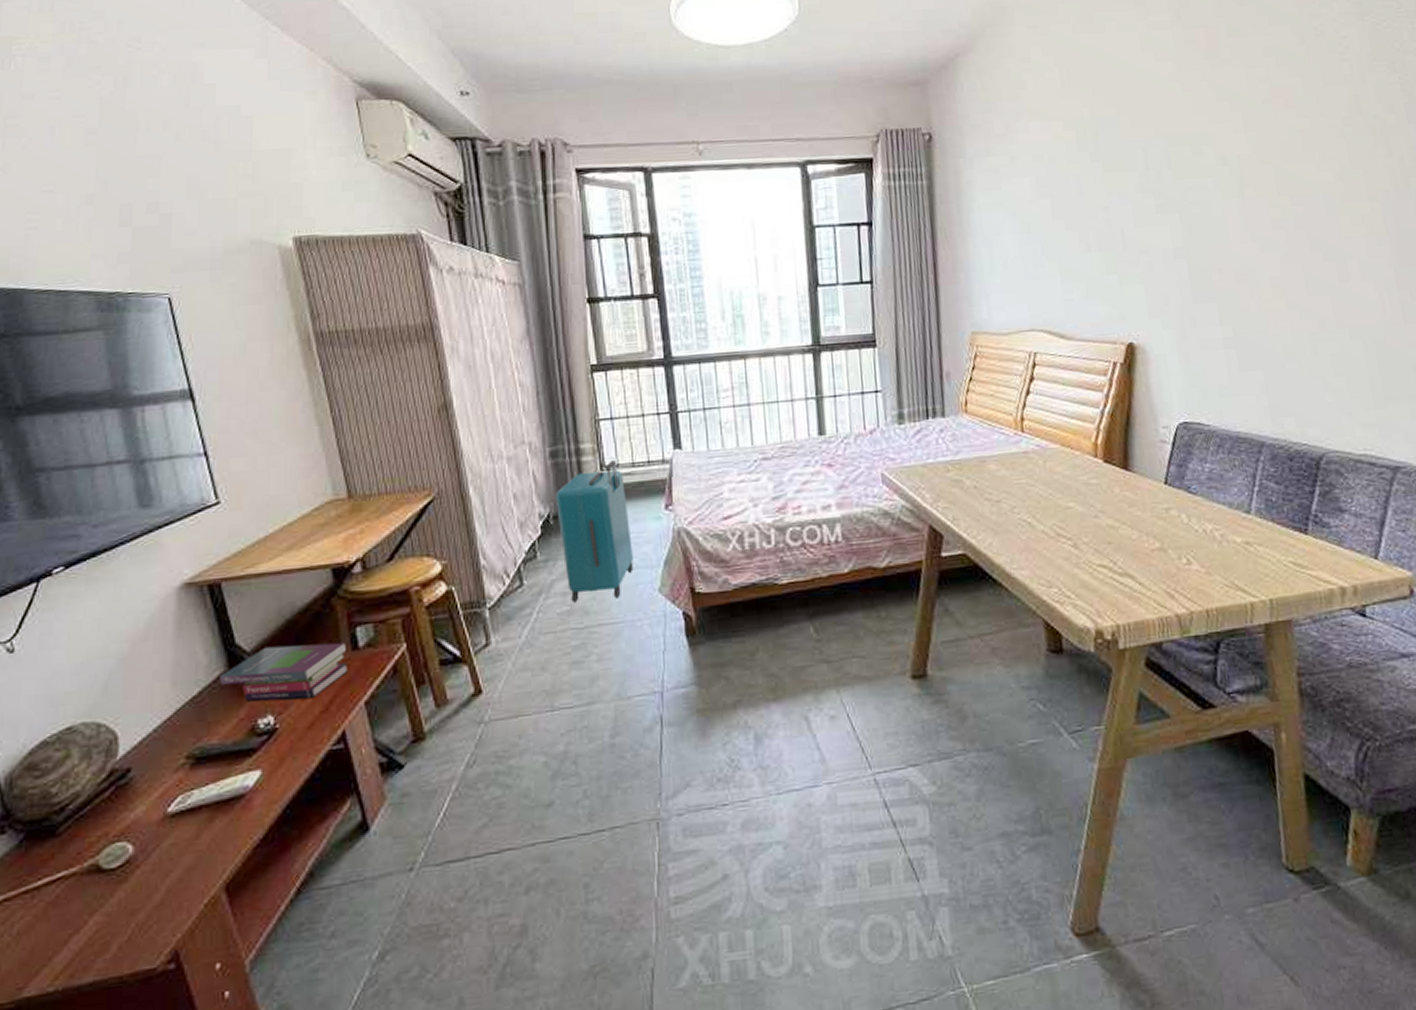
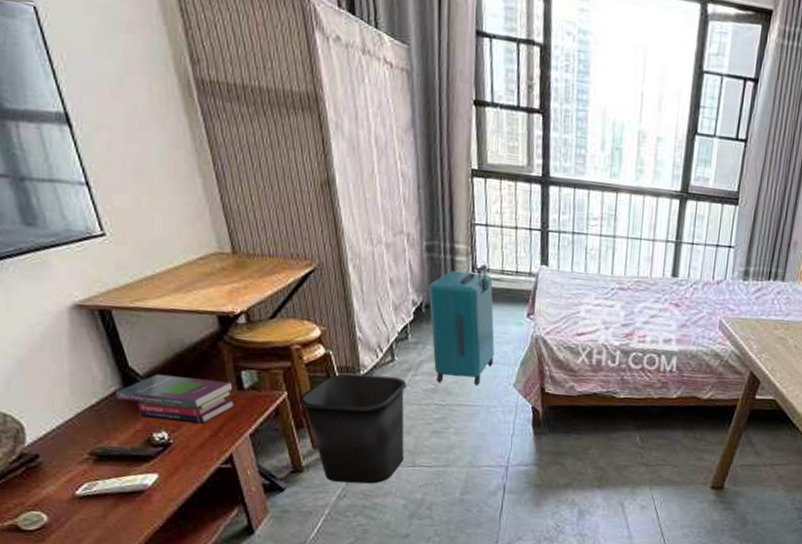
waste bin: none [419,604,540,746] -> present [298,373,406,484]

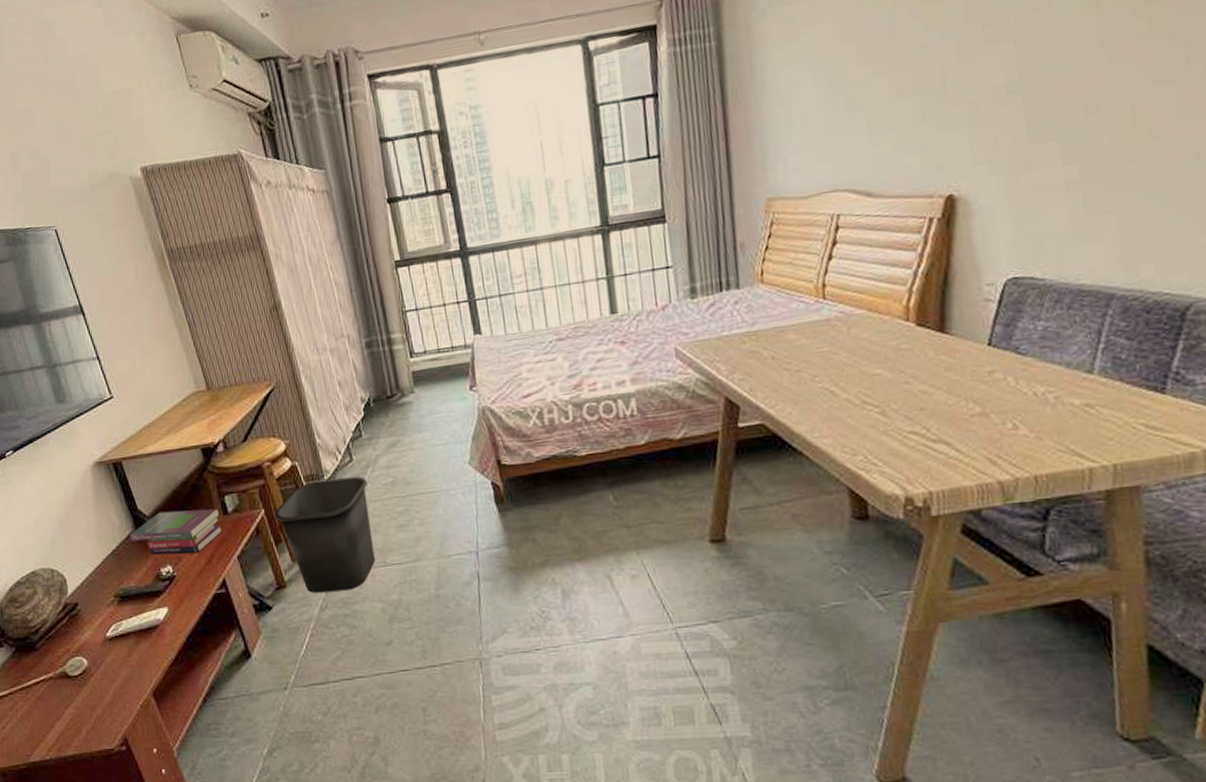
suitcase: present [428,265,495,386] -> none [373,348,445,475]

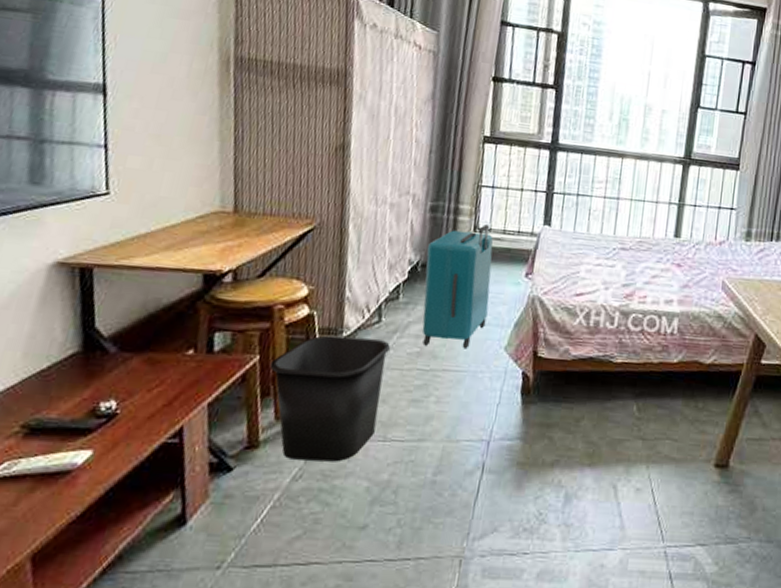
books: present [130,508,223,555] -> none [71,335,202,392]
suitcase: none [373,348,445,475] -> present [422,224,494,350]

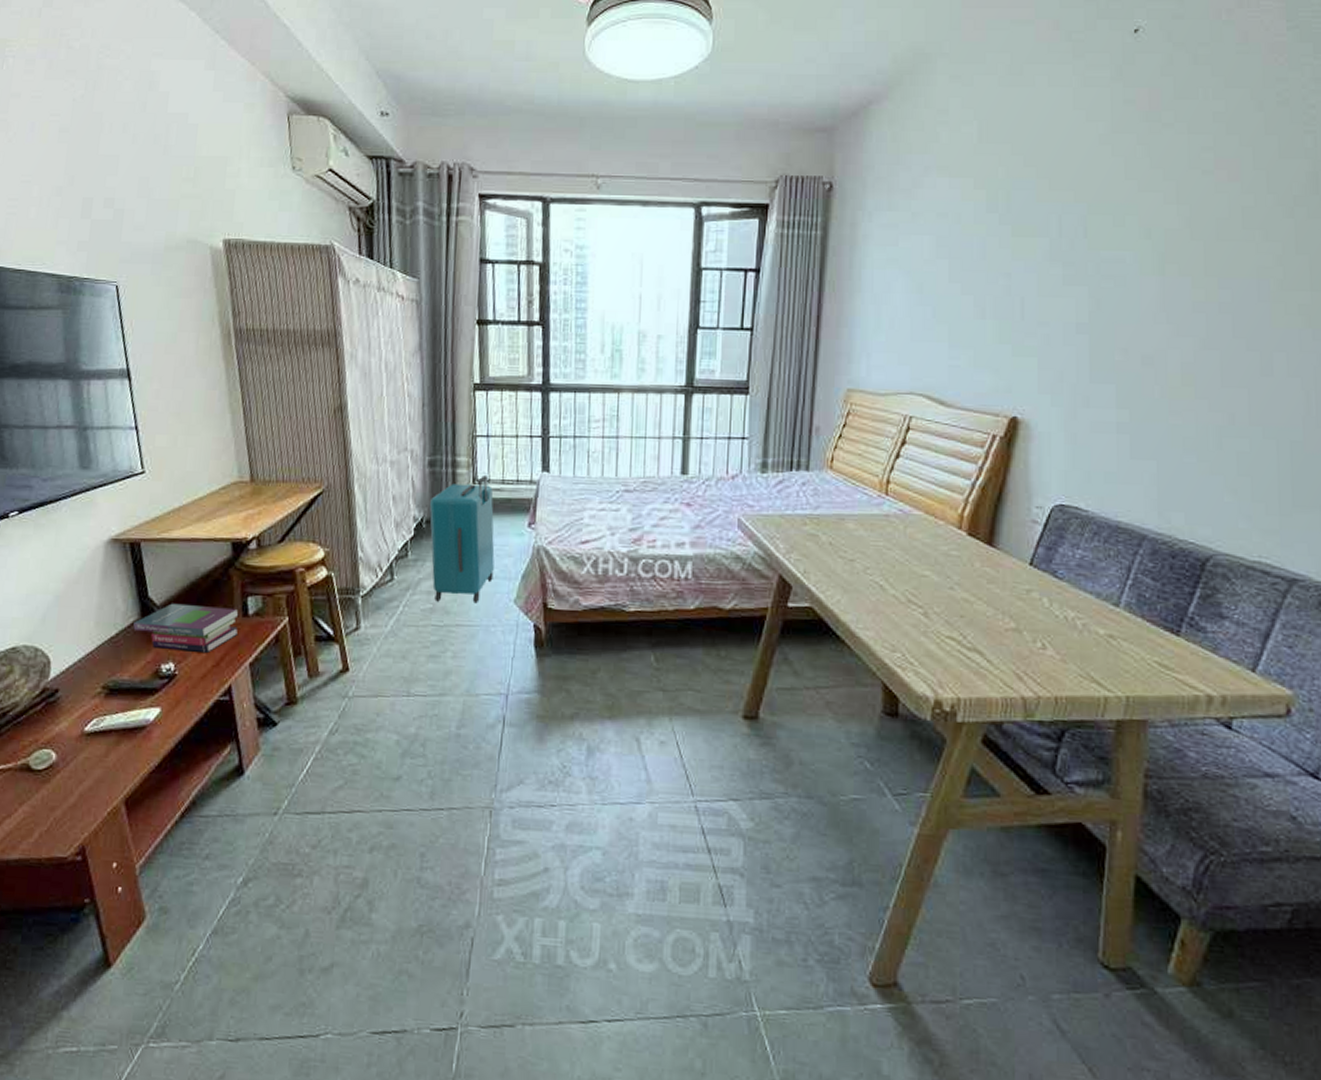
books: none [71,335,202,392] -> present [133,603,239,654]
waste bin: present [269,335,390,462] -> none [298,595,404,717]

